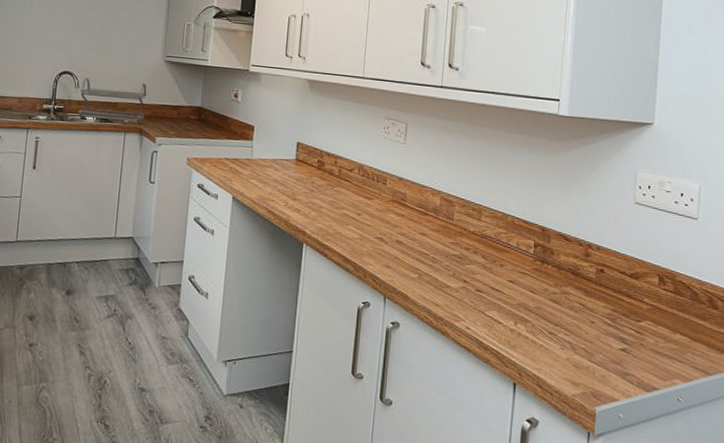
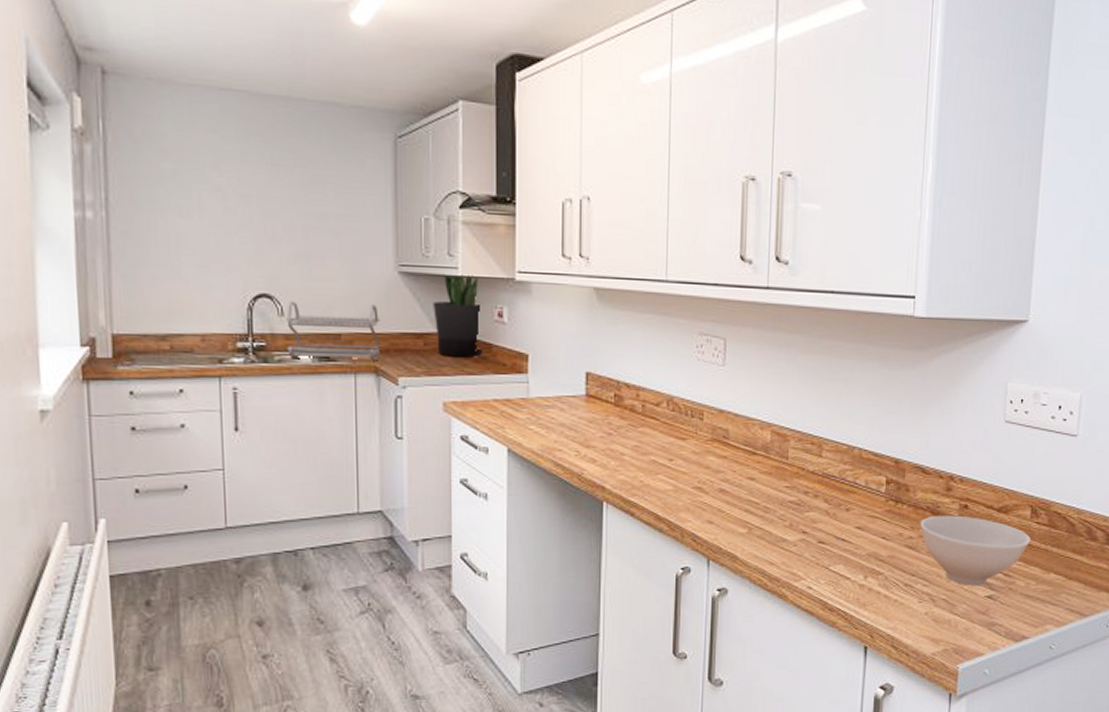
planter: none [187,63,222,126] -> present [433,273,483,358]
bowl: none [562,276,659,339] -> present [920,515,1030,585]

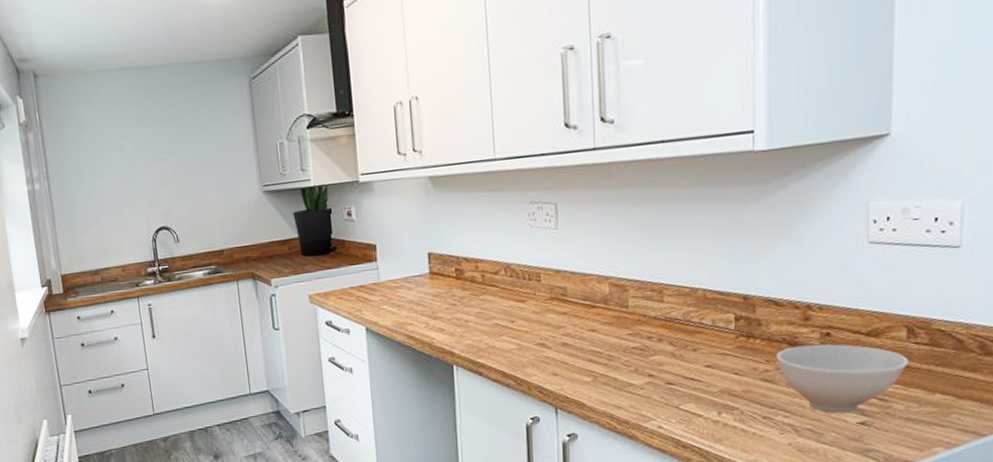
dish rack: present [286,301,381,362] -> none [180,221,256,276]

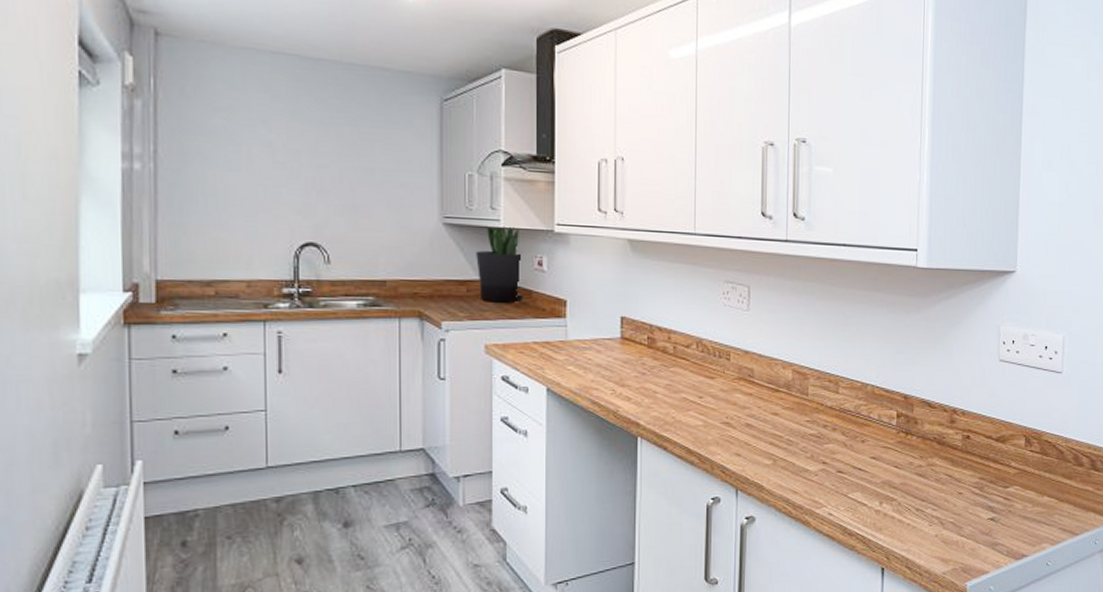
bowl: present [776,344,908,413] -> none [928,445,1025,509]

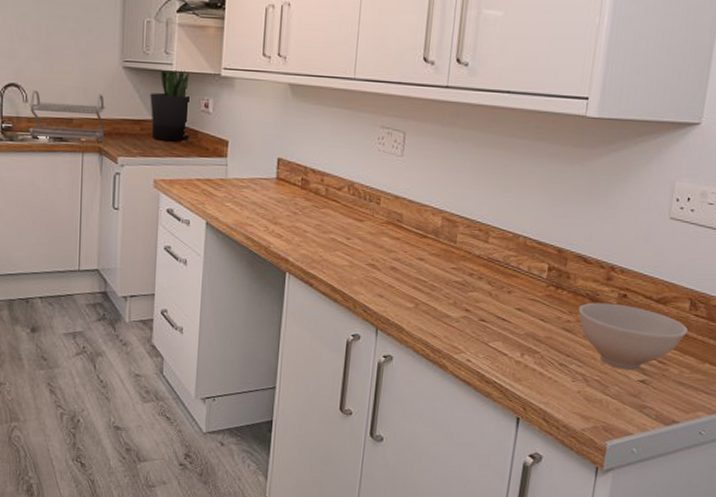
dish rack: none [333,250,425,307] -> present [29,90,106,143]
bowl: none [928,445,1025,509] -> present [578,302,688,370]

